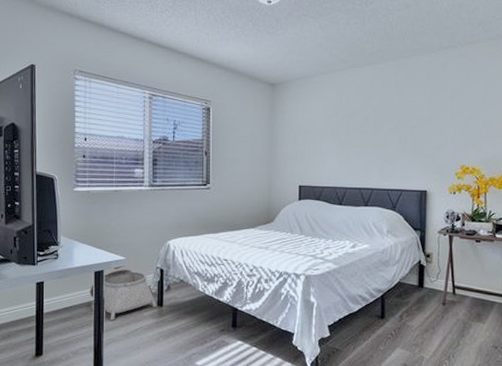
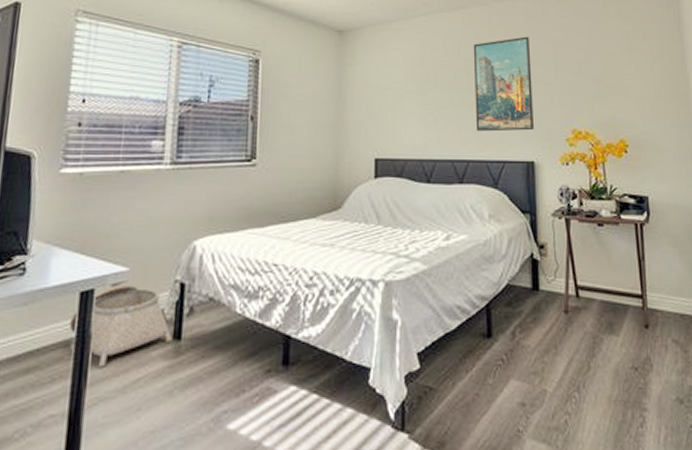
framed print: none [380,87,430,166] -> present [473,36,534,132]

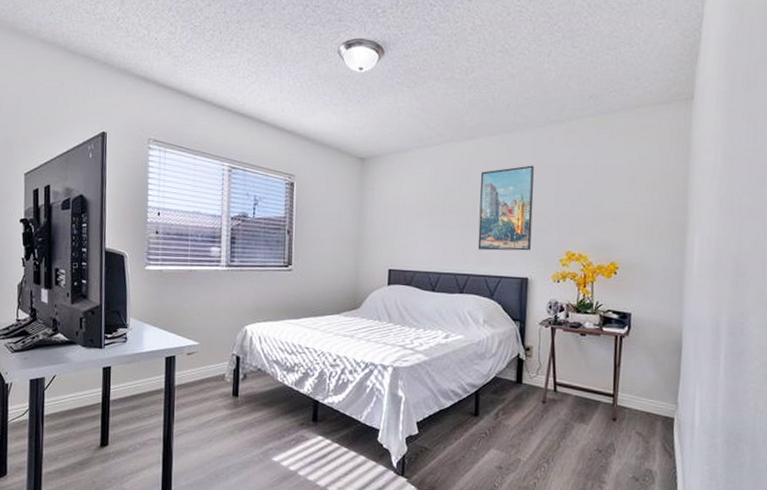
basket: present [69,285,172,367] -> none [160,354,231,410]

